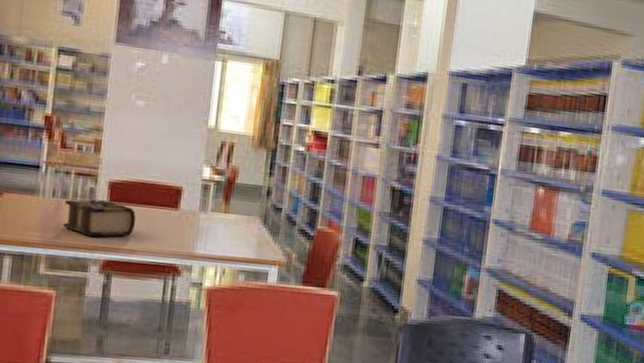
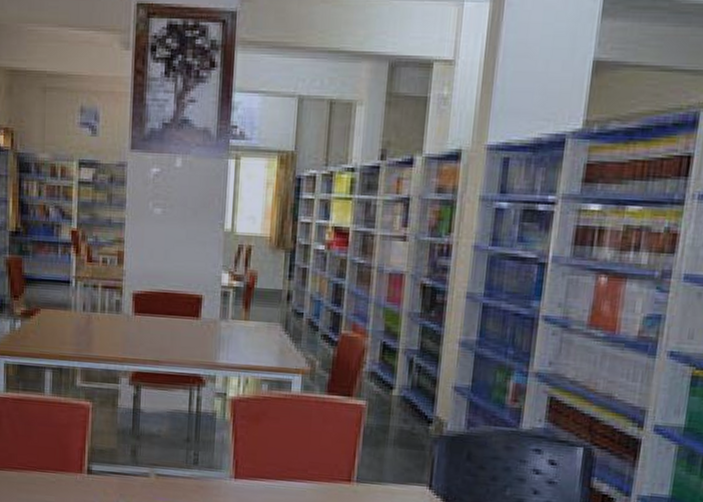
book: present [63,199,136,237] -> none [94,311,160,349]

